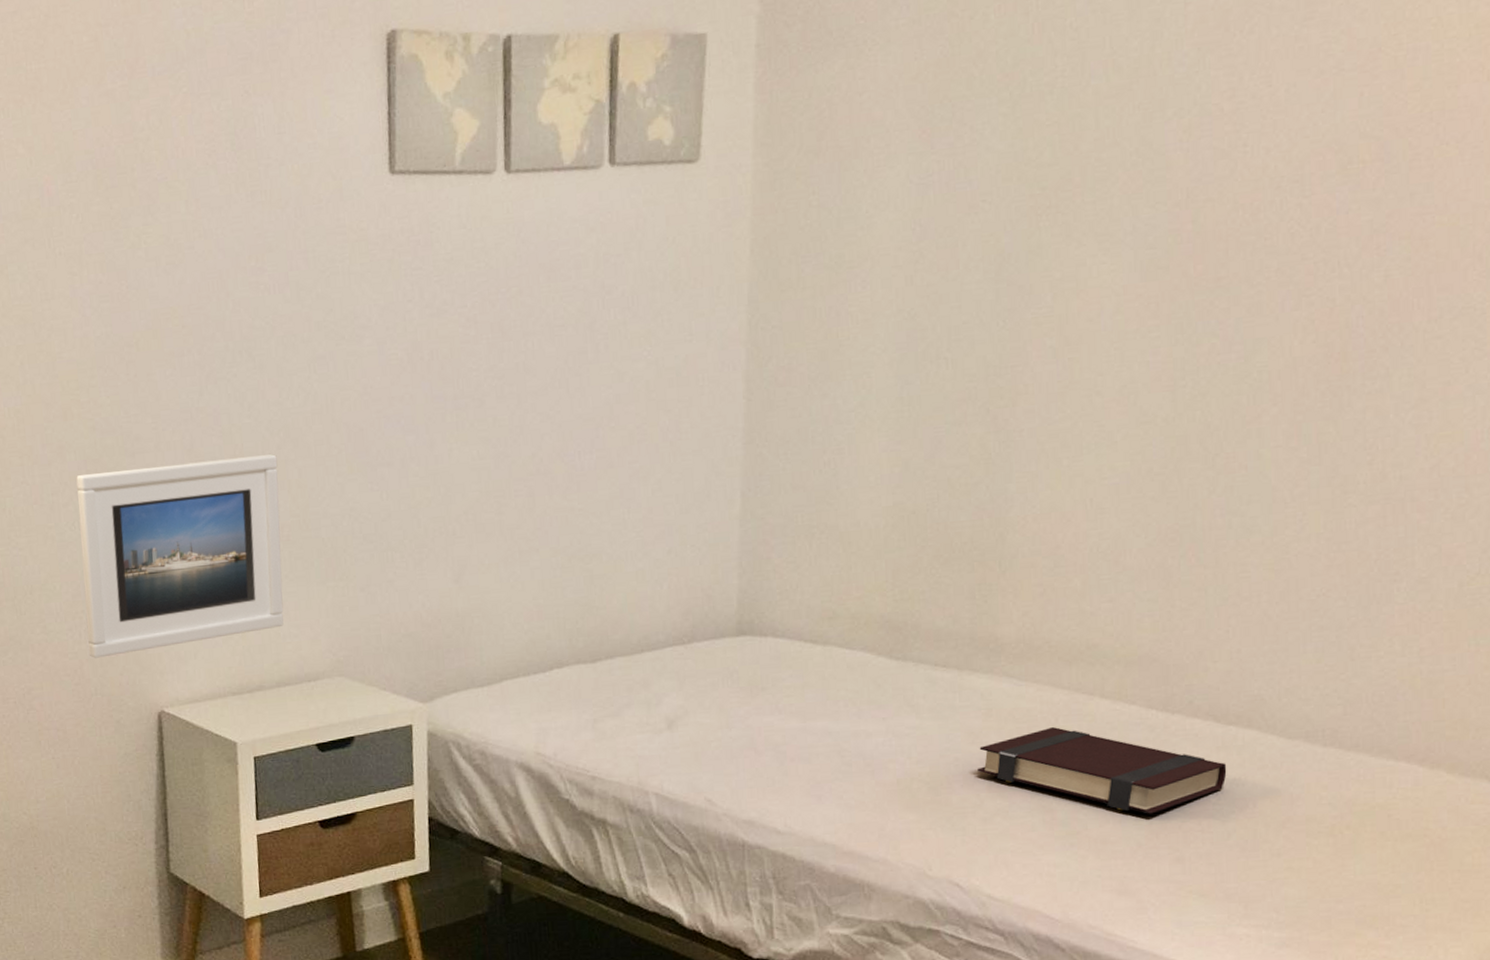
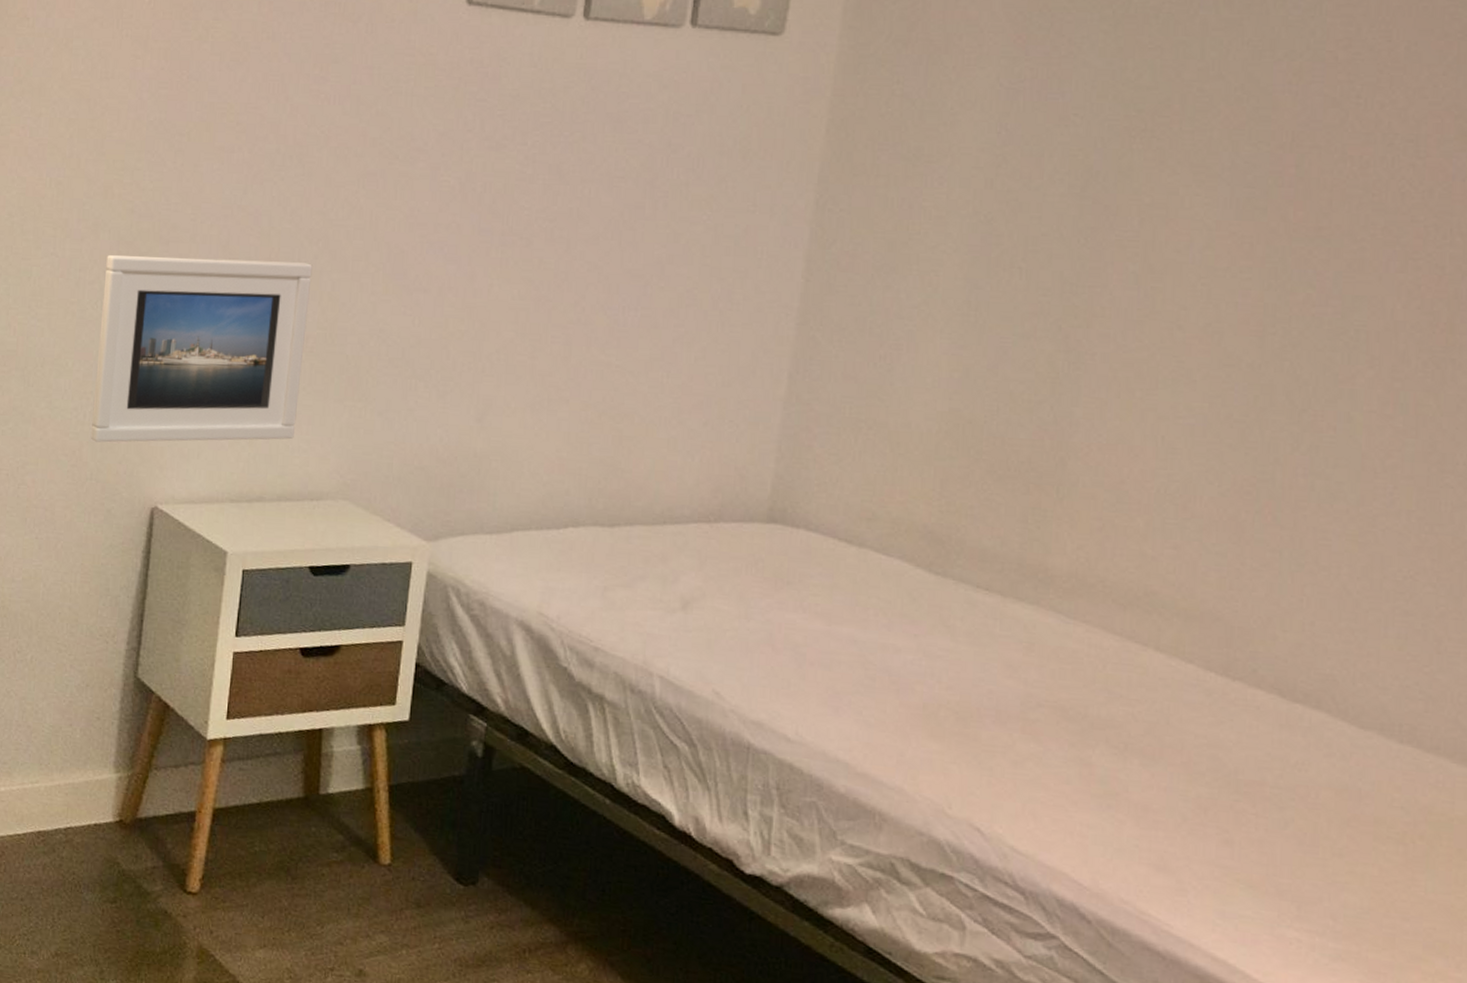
book: present [977,727,1227,814] -> none [1012,673,1289,787]

